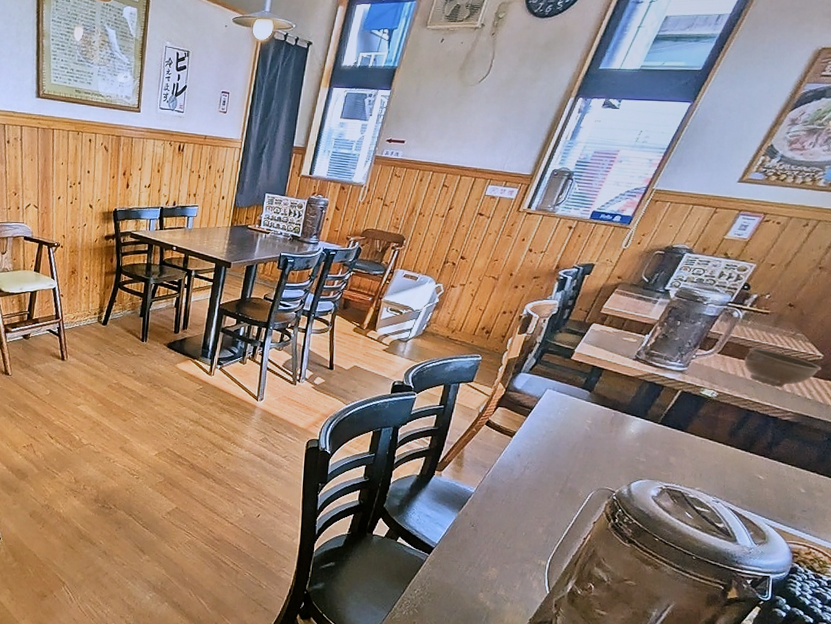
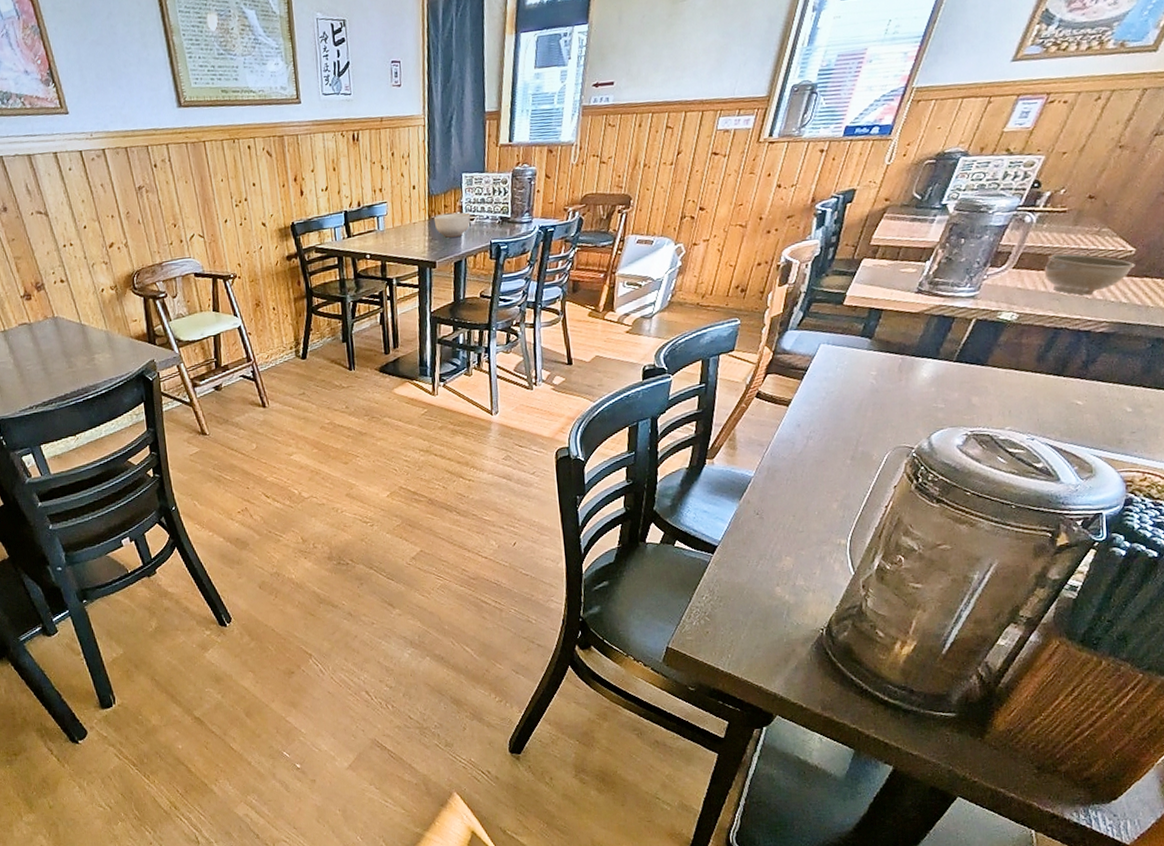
bowl: none [235,224,268,245] -> present [433,212,471,238]

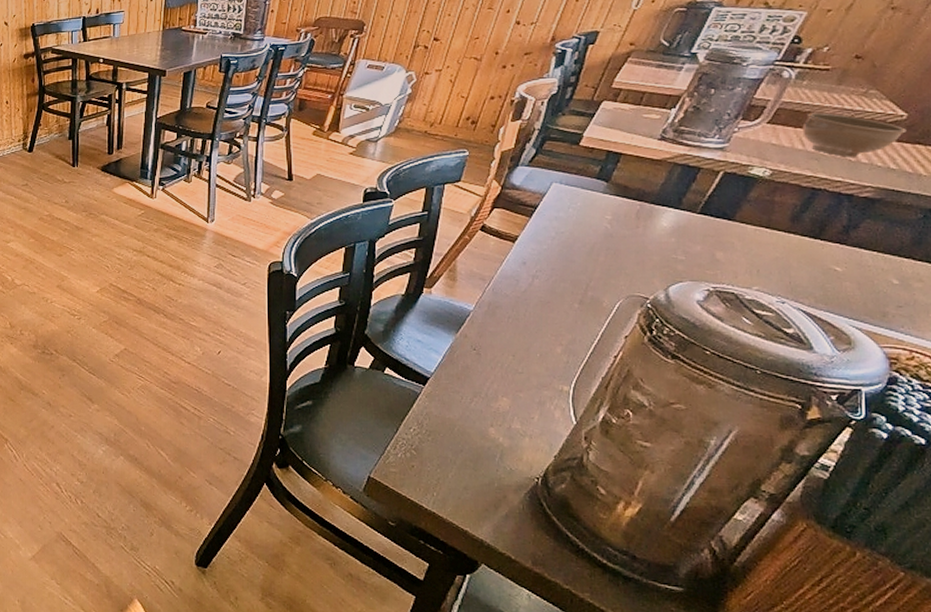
bowl: present [433,212,471,238] -> none [167,25,204,49]

